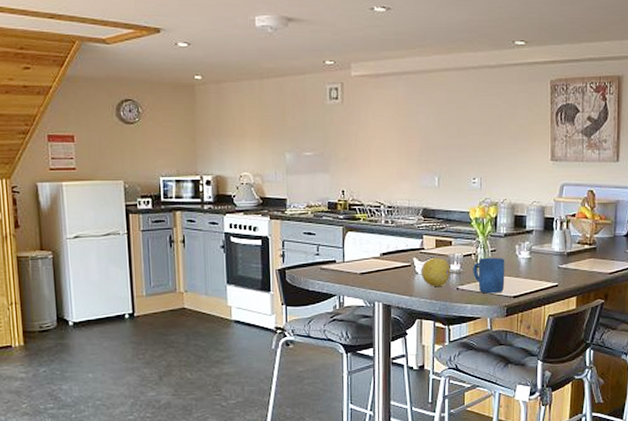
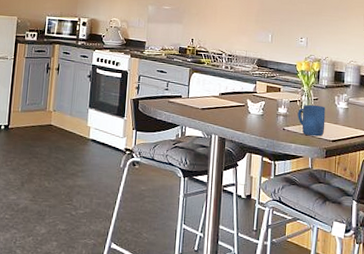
fruit: present [421,258,451,286] -> none [253,101,278,126]

